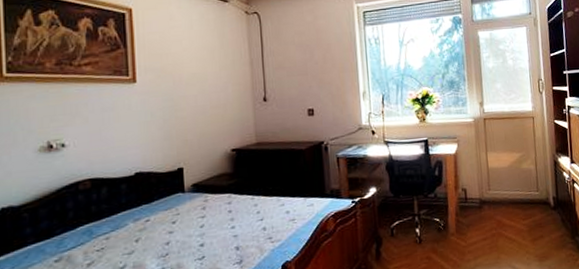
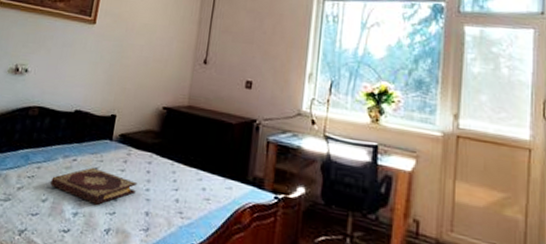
book: none [125,222,221,255] -> present [51,167,137,205]

